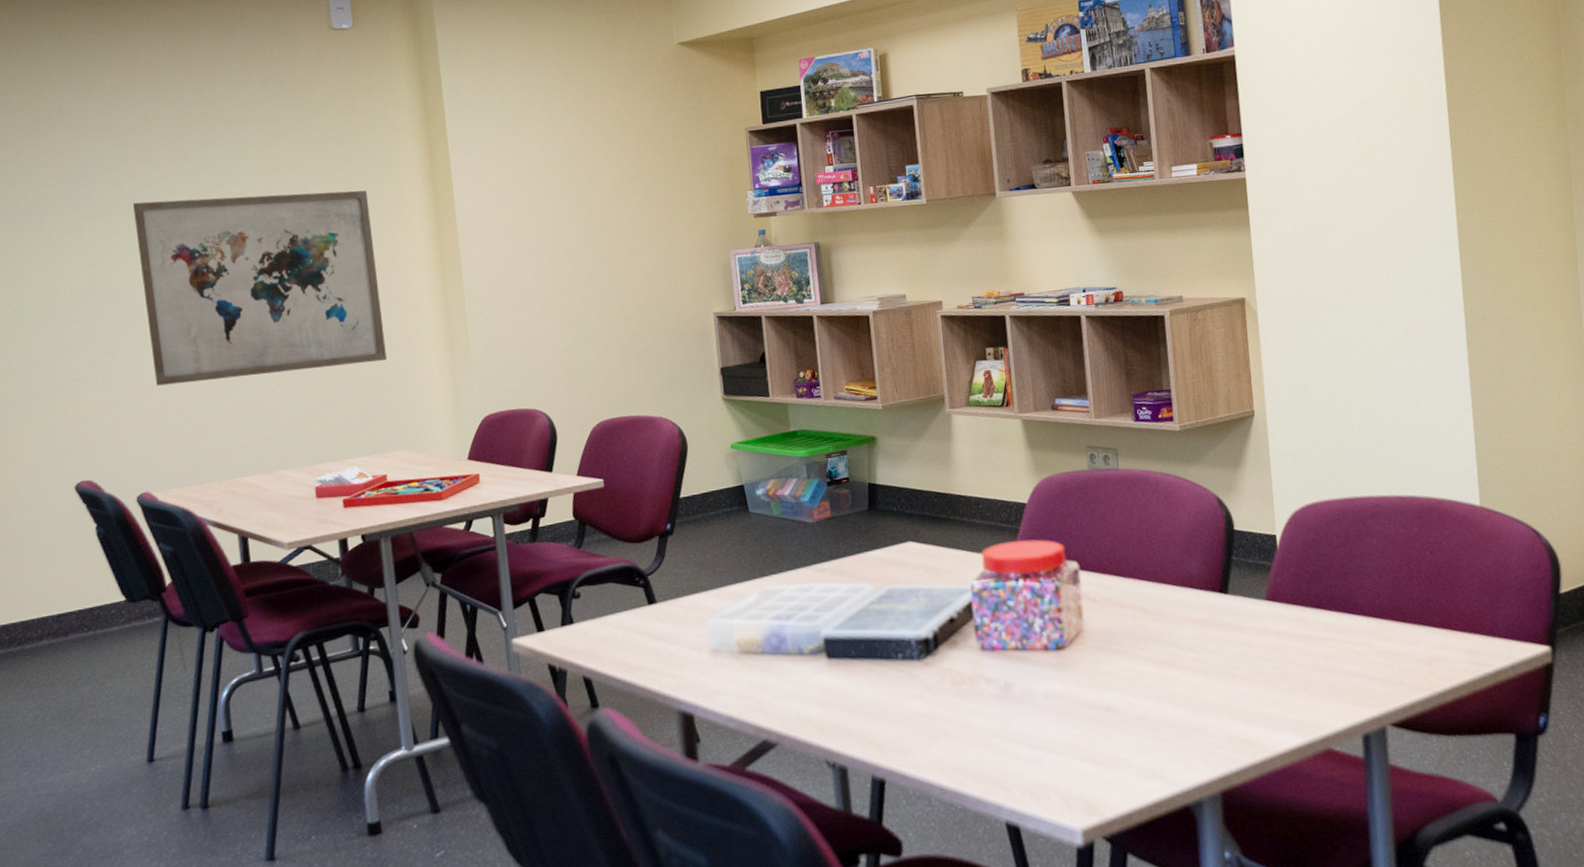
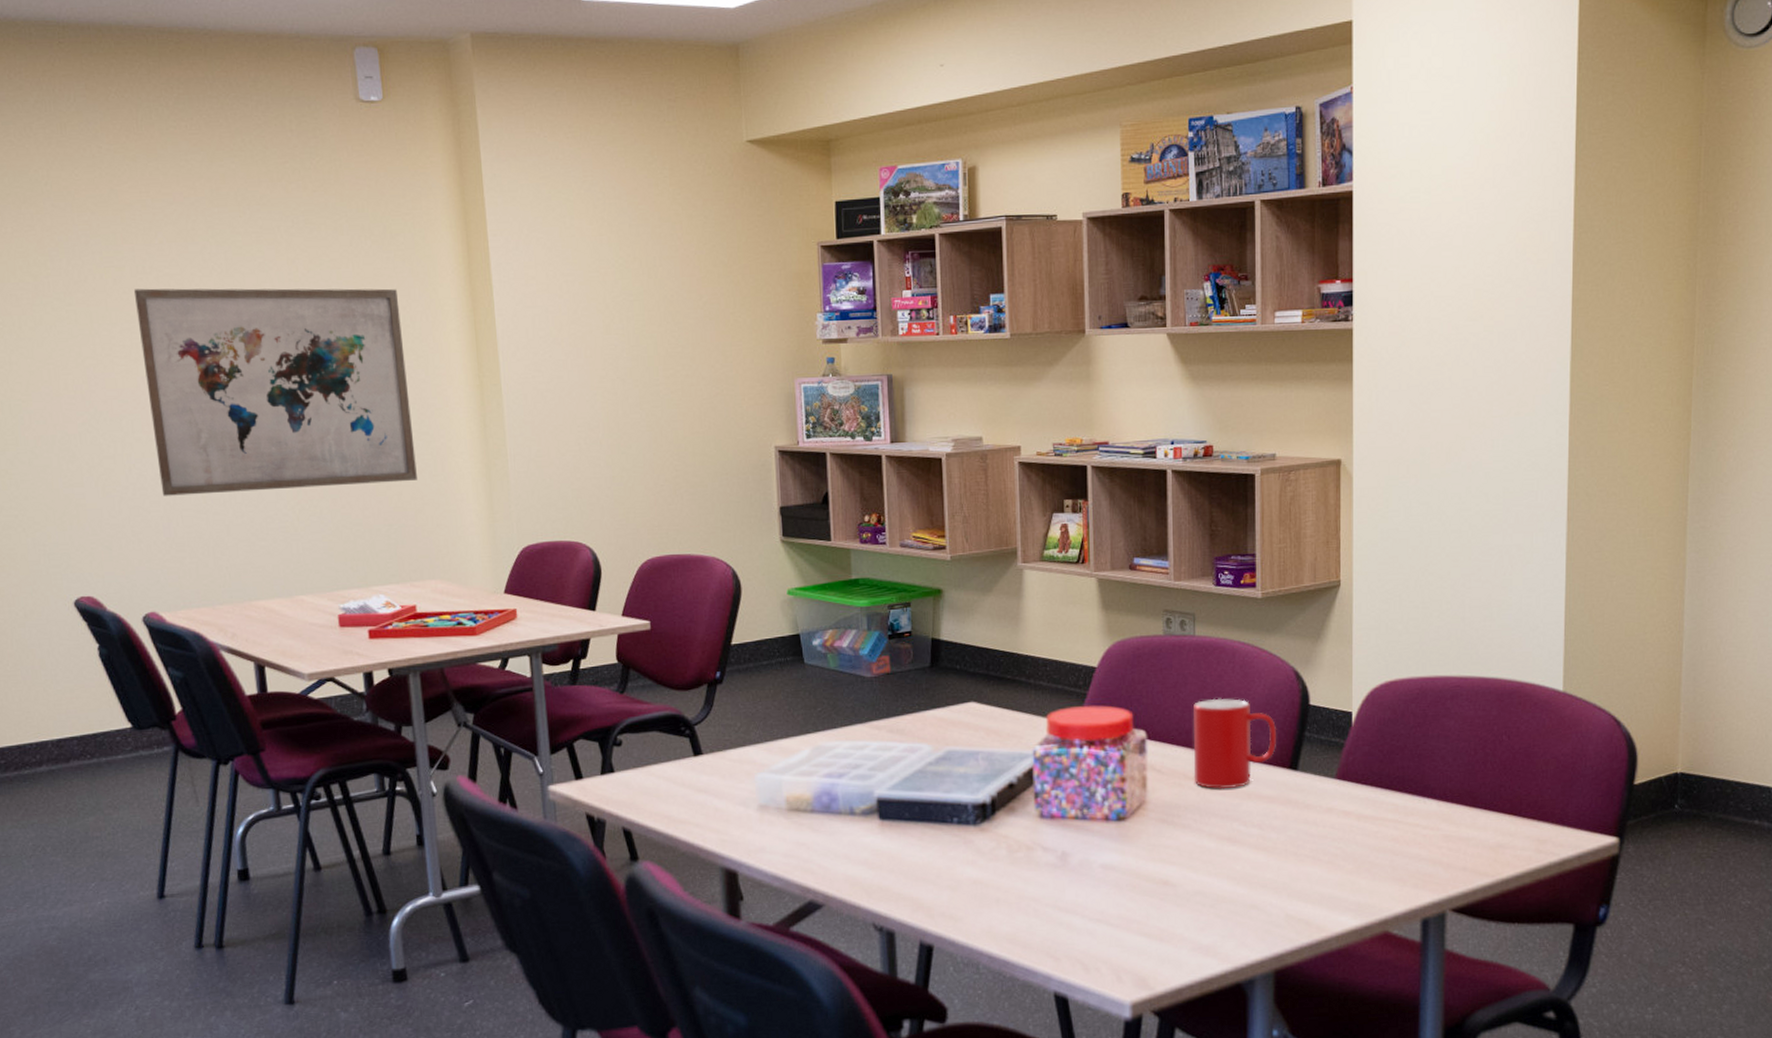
cup: none [1122,527,1205,616] -> present [1193,698,1277,790]

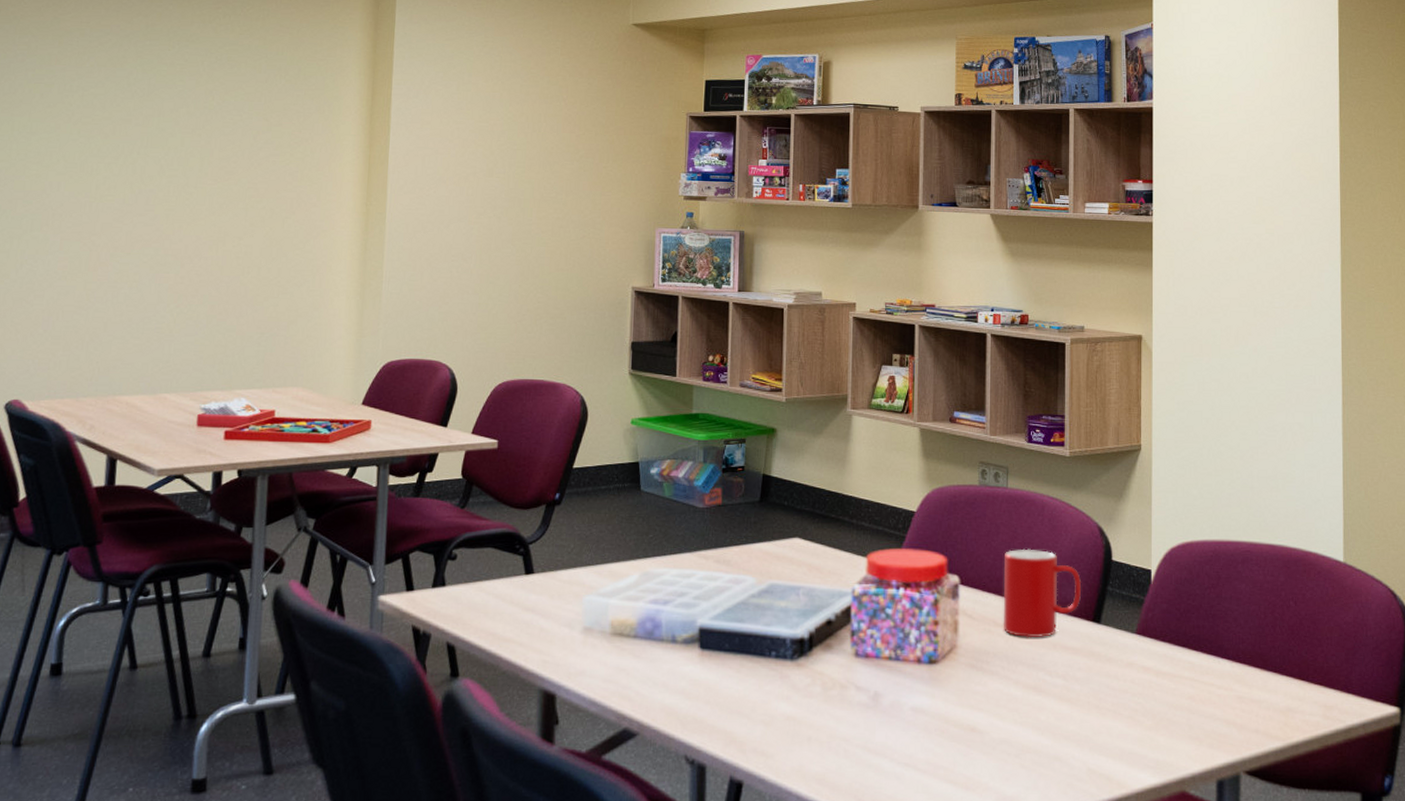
wall art: present [133,288,417,496] -> none [48,104,303,294]

